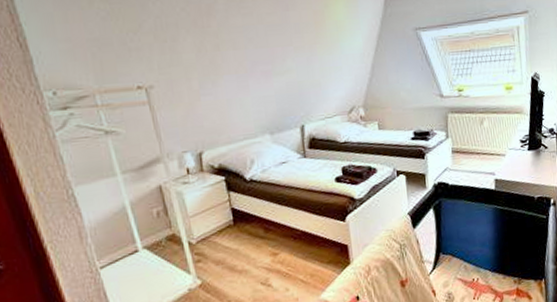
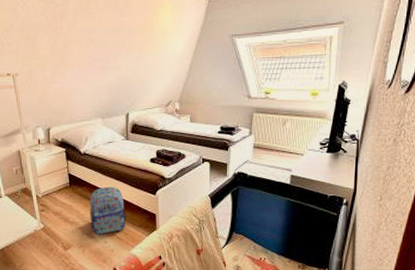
backpack: none [262,217,312,281] -> present [89,186,126,234]

